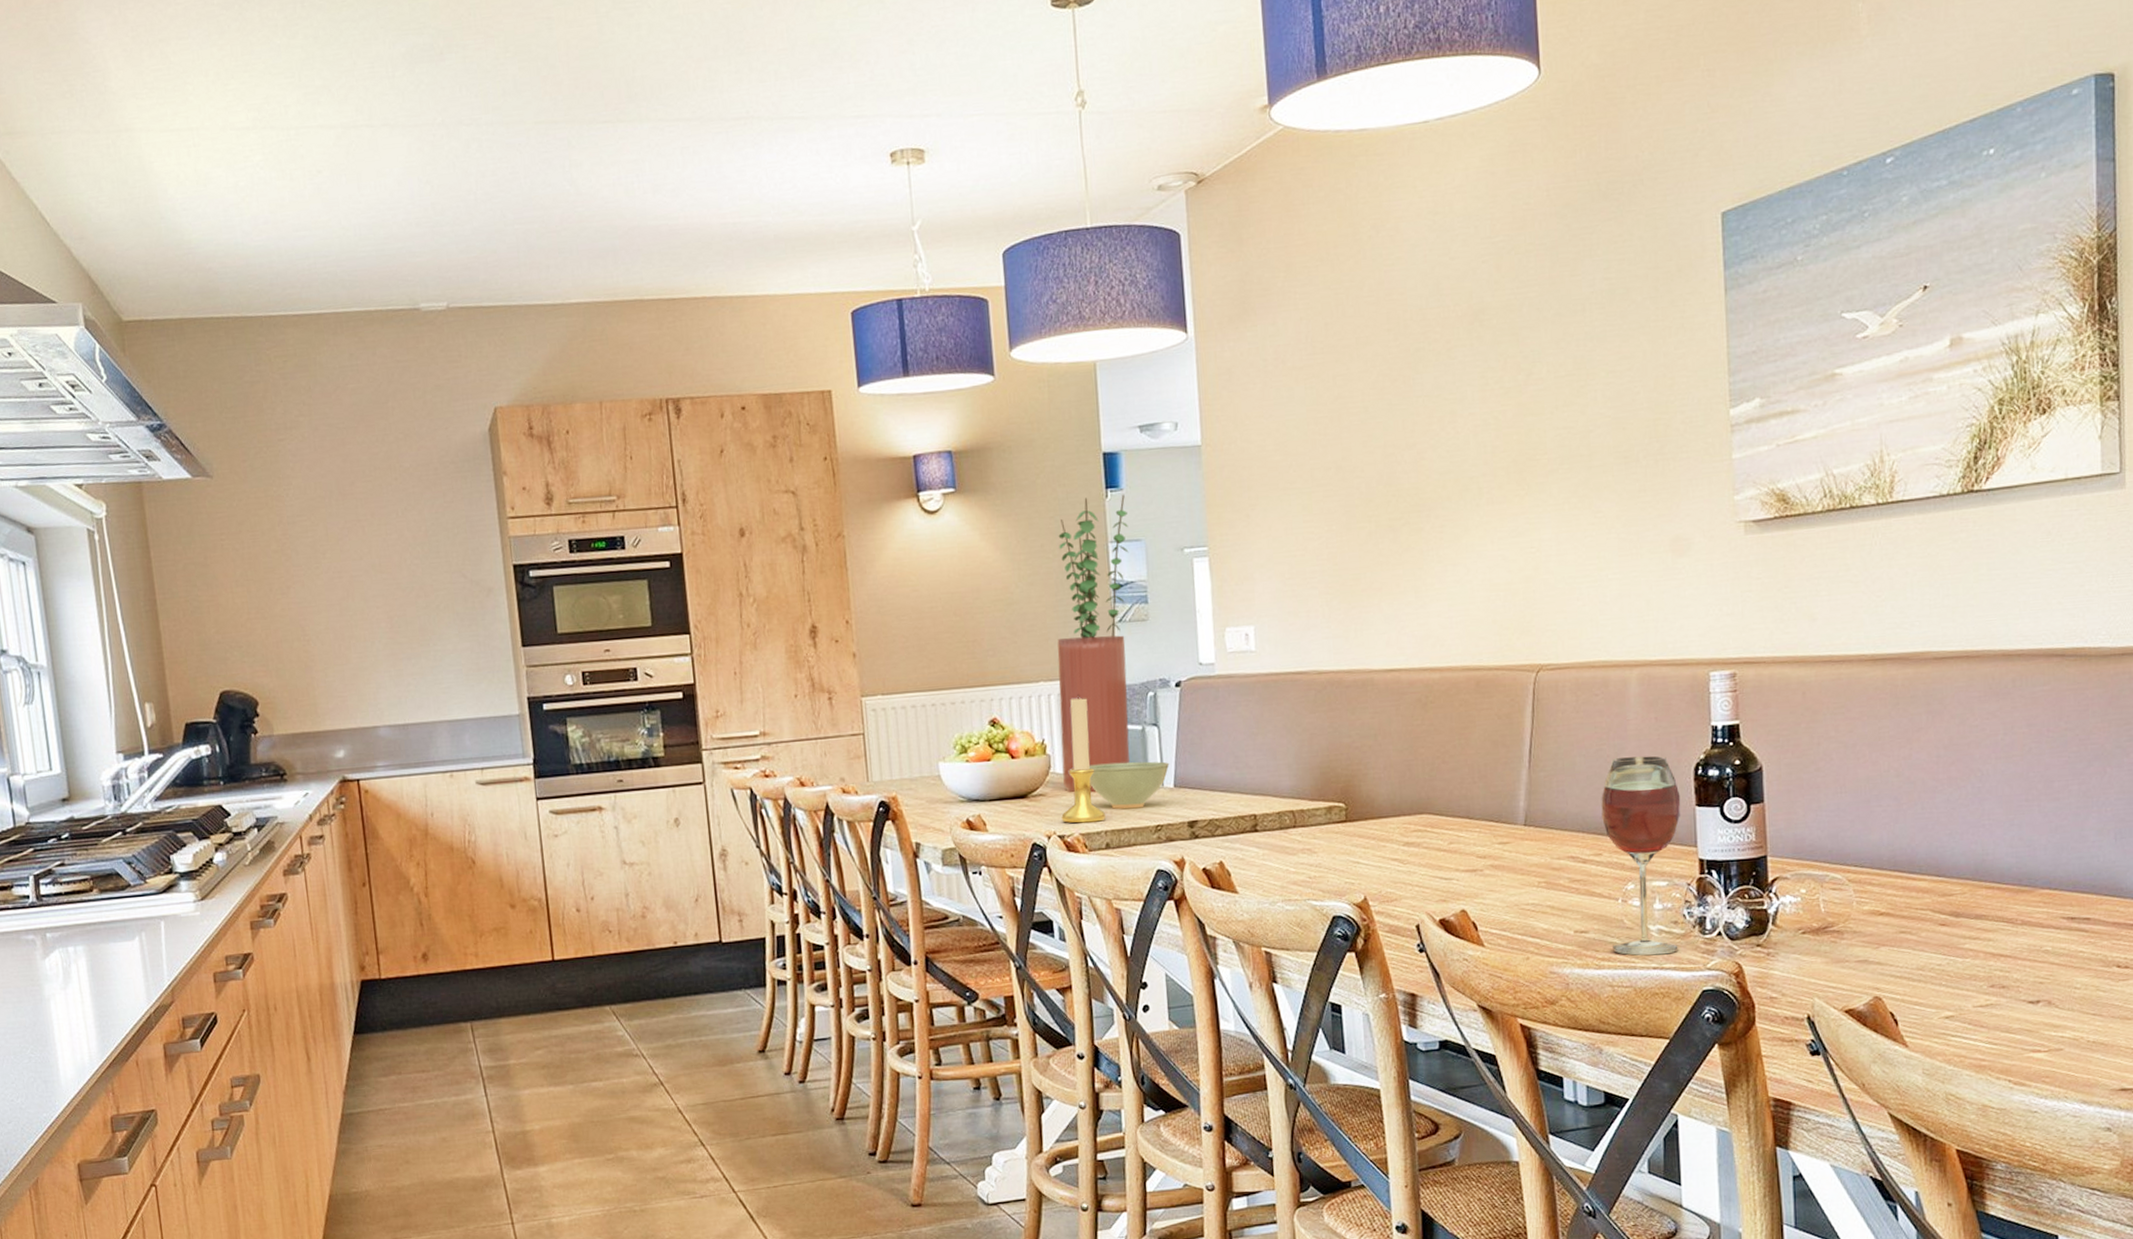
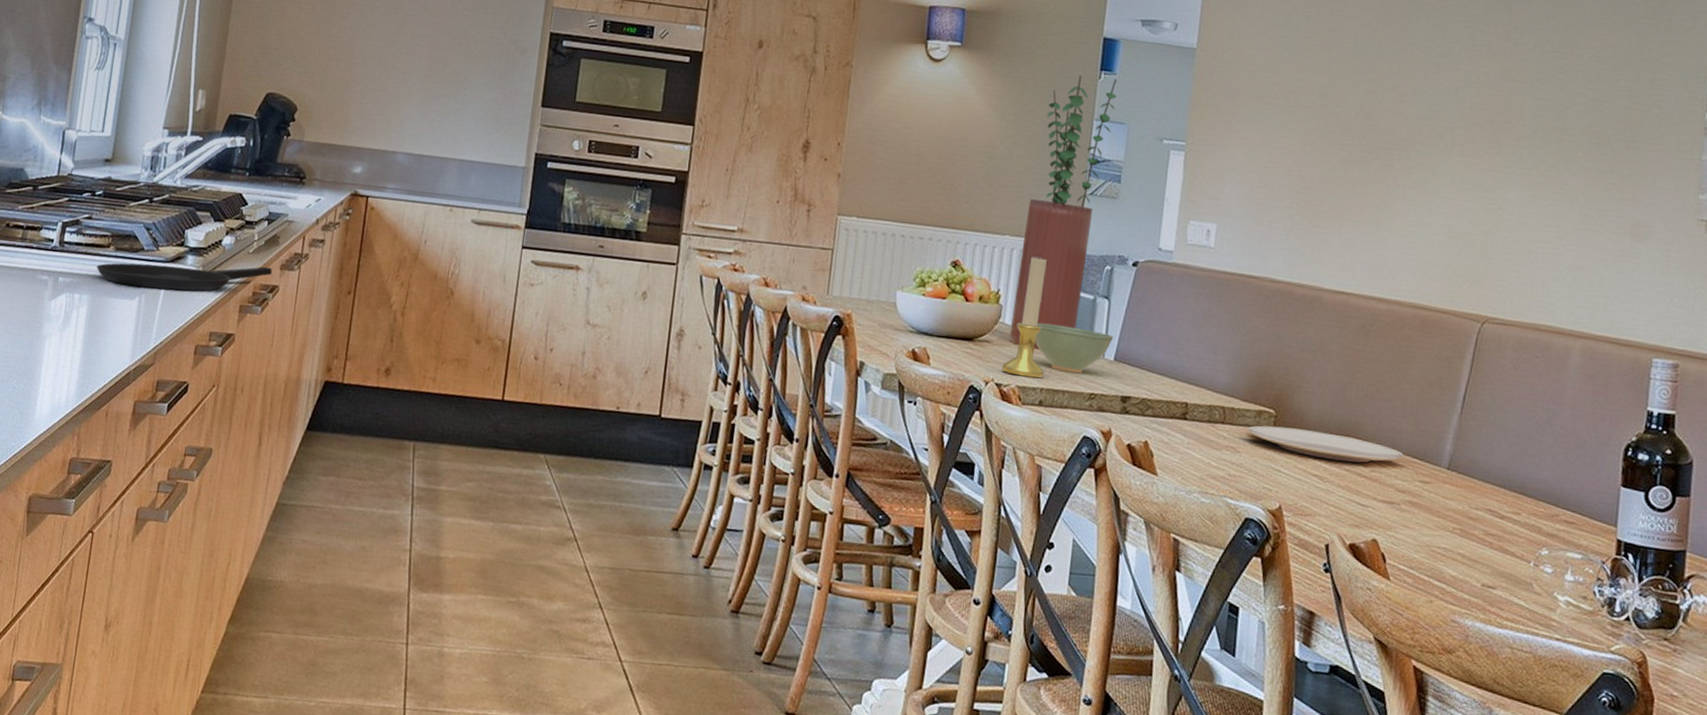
frying pan: none [84,876,275,927] -> present [96,263,272,291]
plate: none [1321,814,1479,842] -> present [1248,425,1404,463]
wineglass: present [1601,755,1681,956] -> none [1518,422,1607,629]

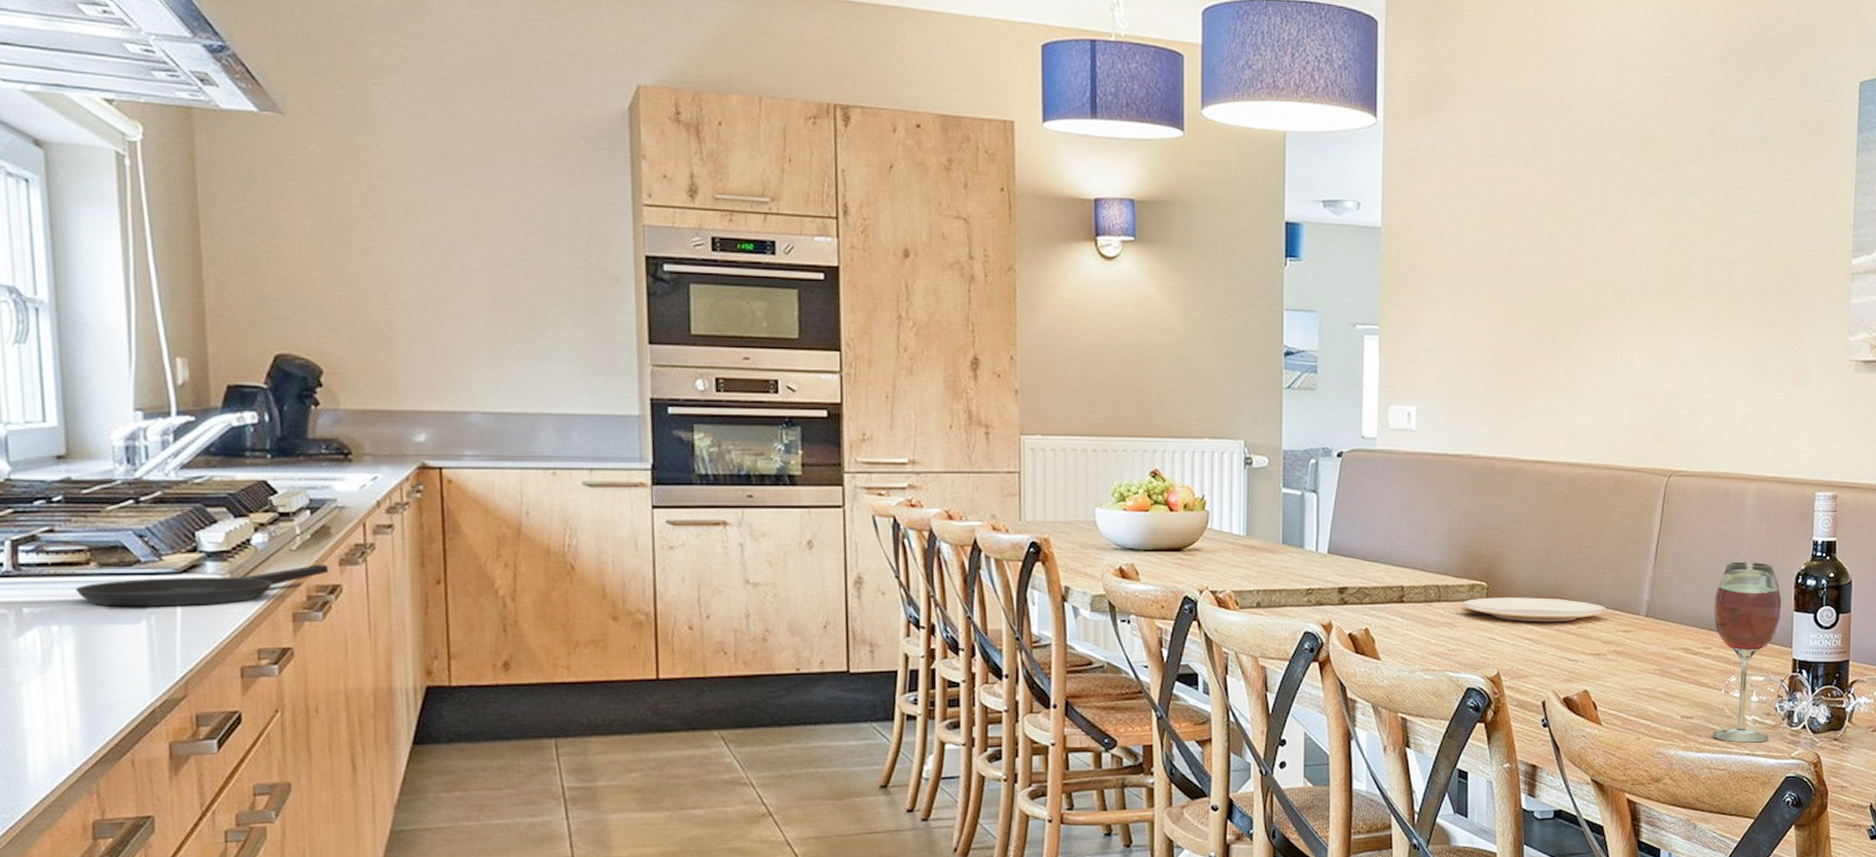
candle holder: present [1002,253,1047,379] -> none [1215,454,1260,581]
vase: present [1010,75,1117,350] -> none [1220,263,1304,552]
bowl: present [1034,322,1114,374] -> none [1246,524,1326,571]
wineglass: none [1518,422,1607,629] -> present [1713,562,1782,743]

